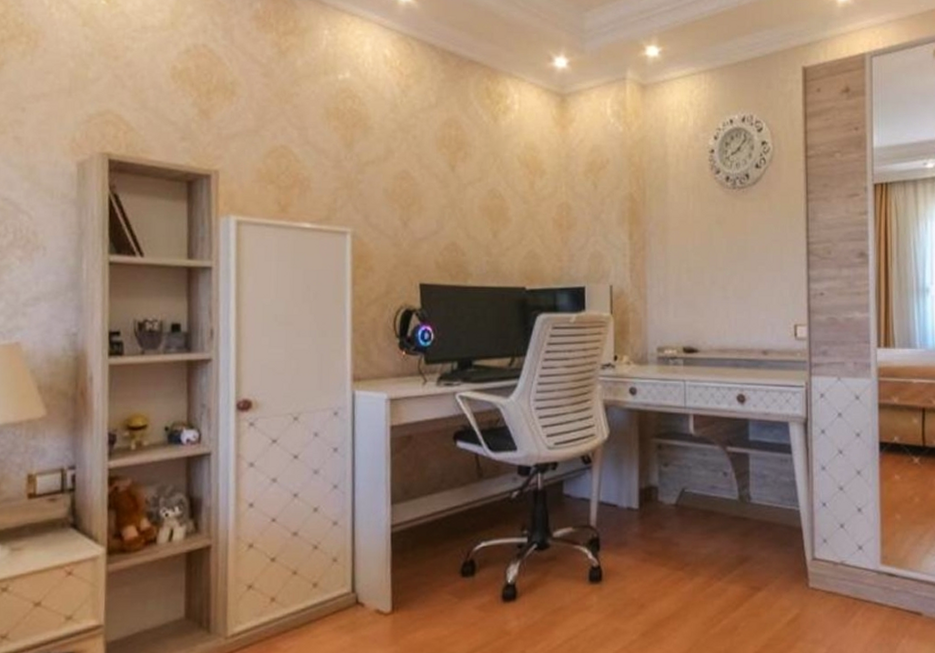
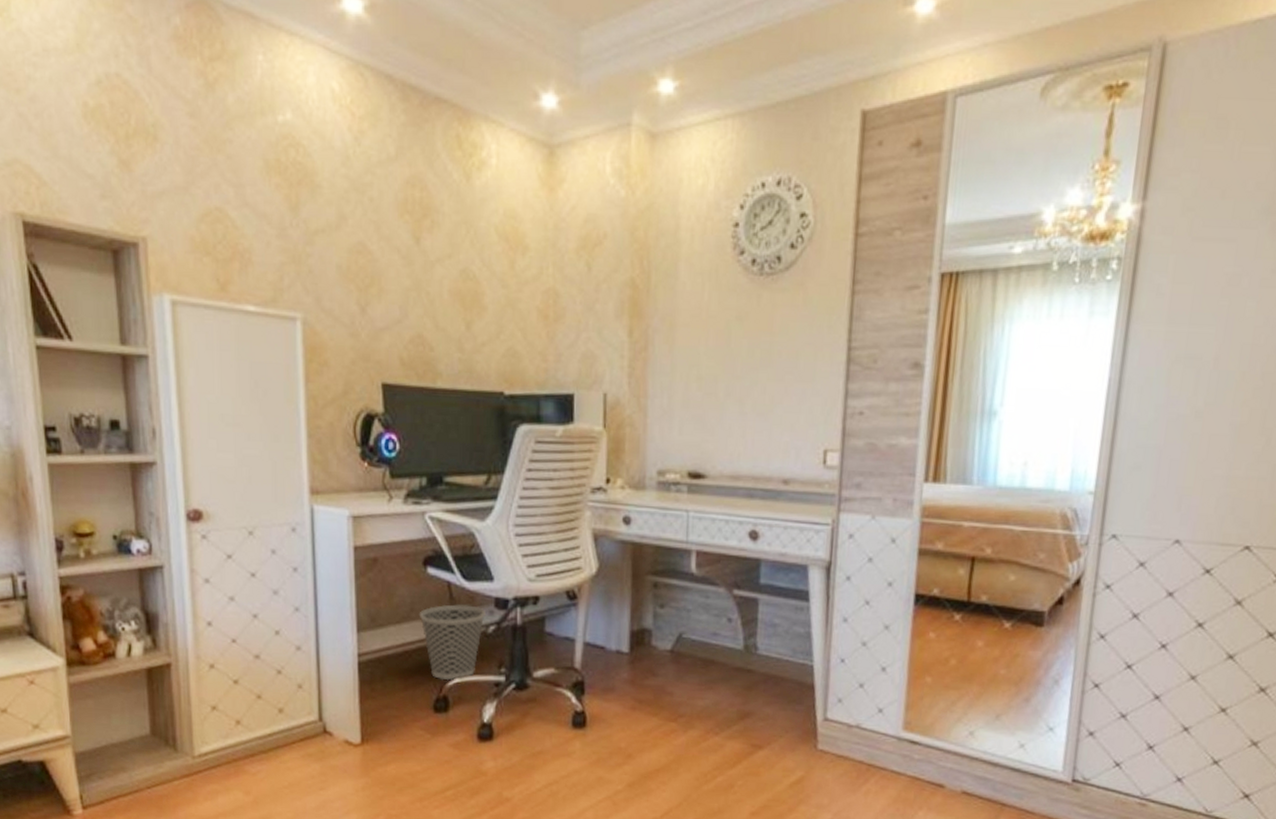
wastebasket: none [448,474,511,546] -> present [419,604,487,681]

